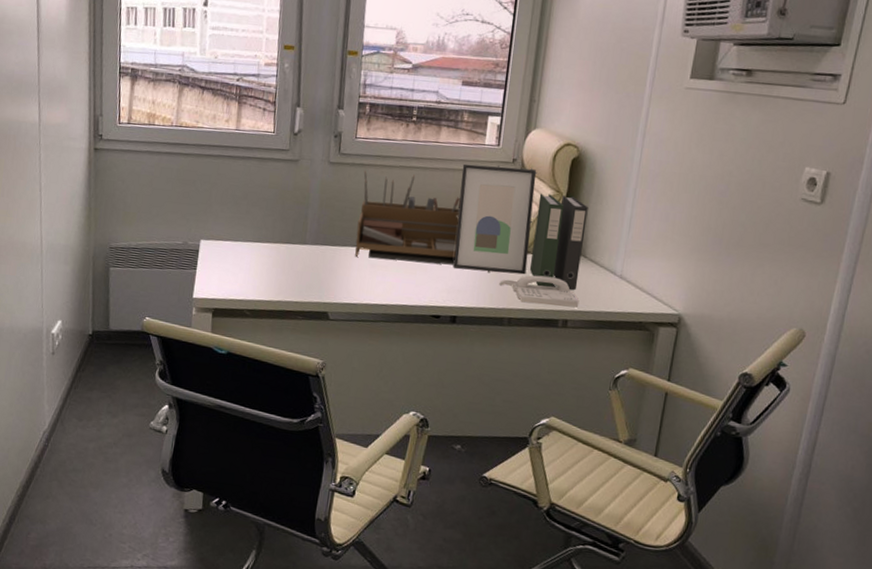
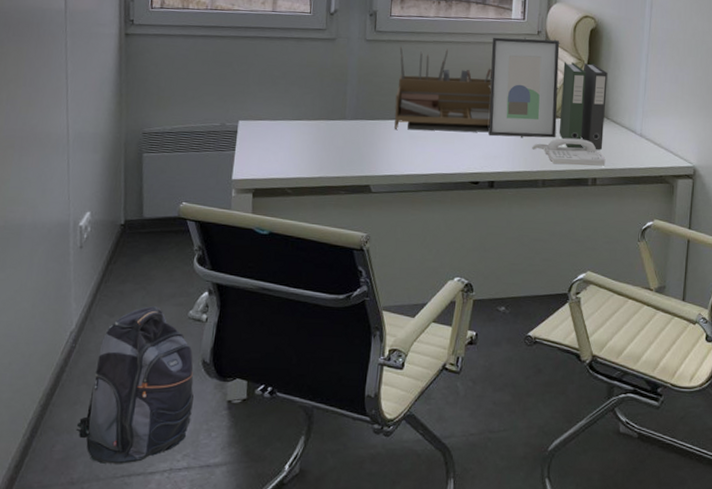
backpack: none [48,414,154,557] -> present [75,306,194,464]

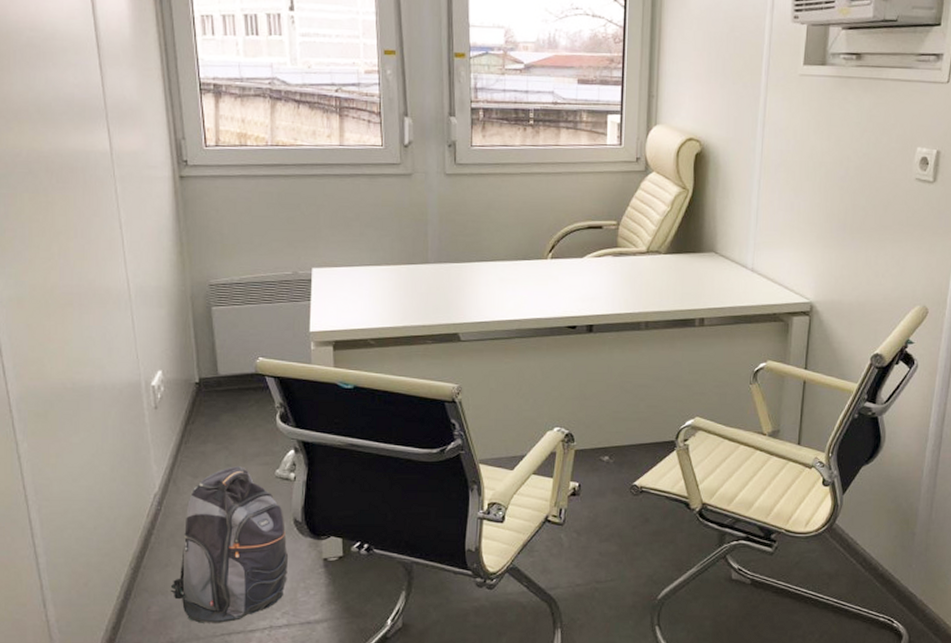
desk organizer: present [394,46,492,133] -> none [481,180,587,273]
picture frame: present [488,37,560,139] -> none [584,165,662,278]
telephone: present [532,138,606,166] -> none [633,275,714,306]
binder: present [559,62,608,149] -> none [662,191,715,287]

